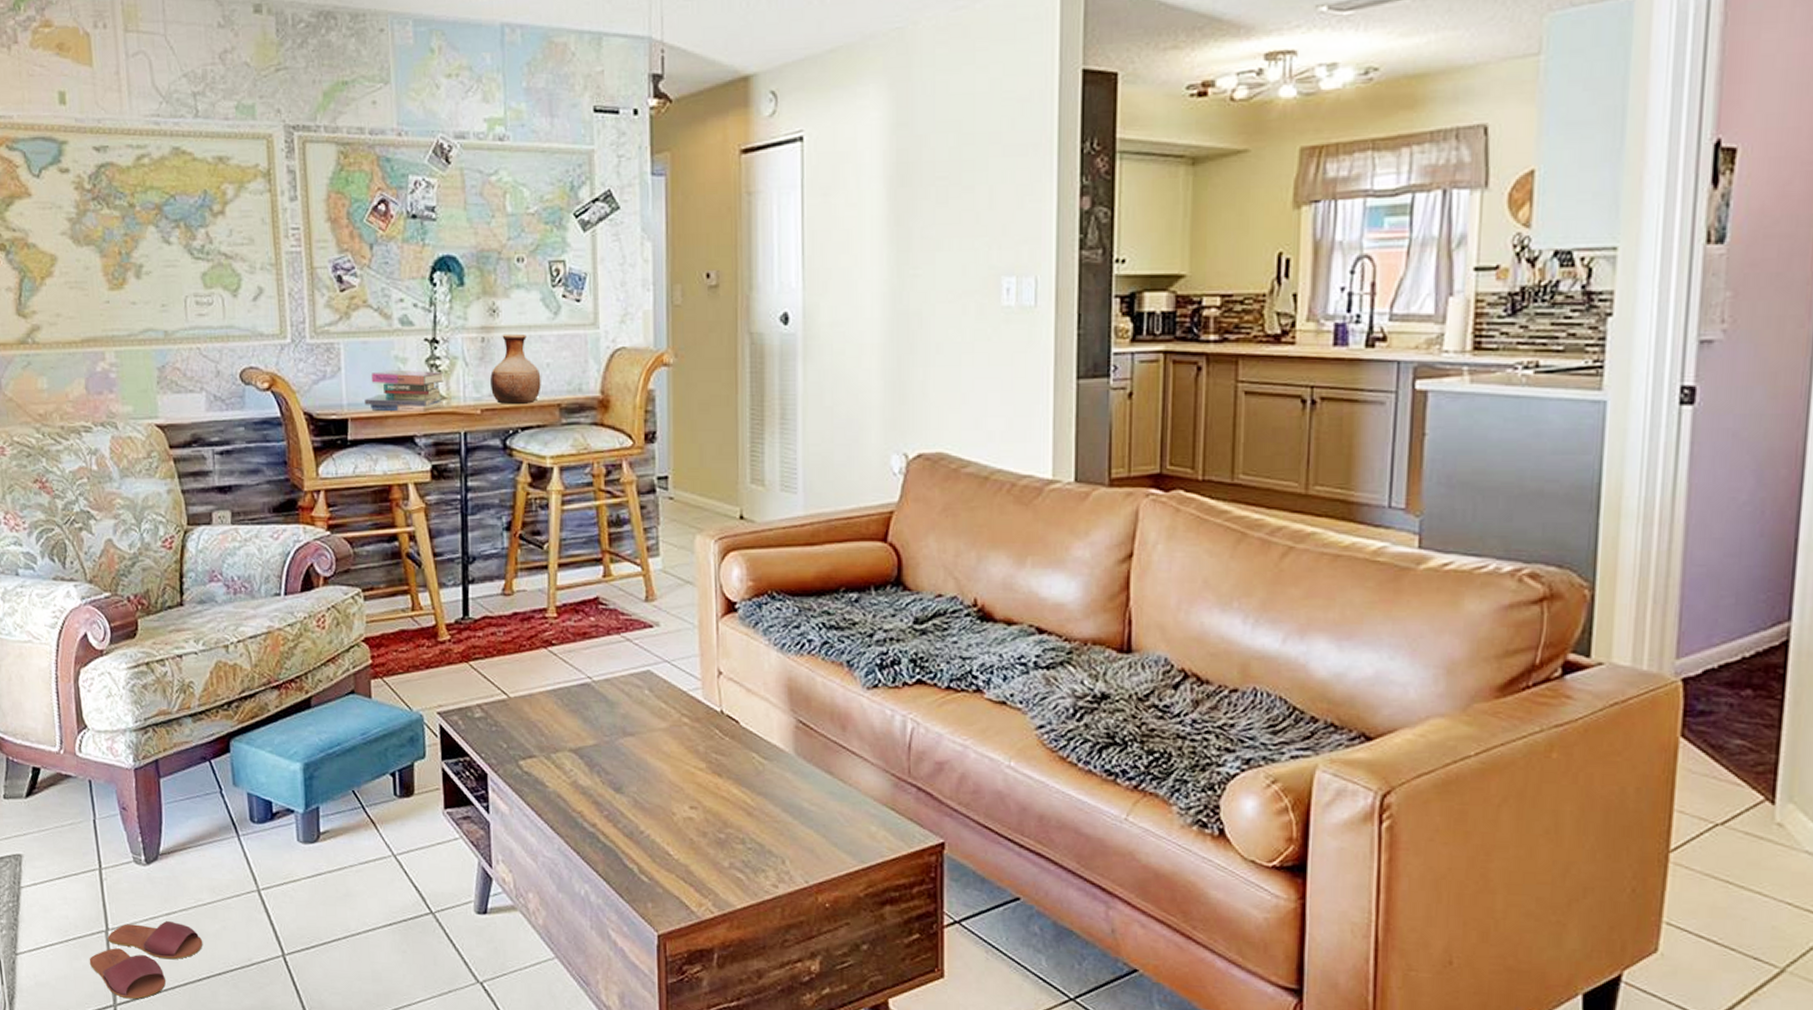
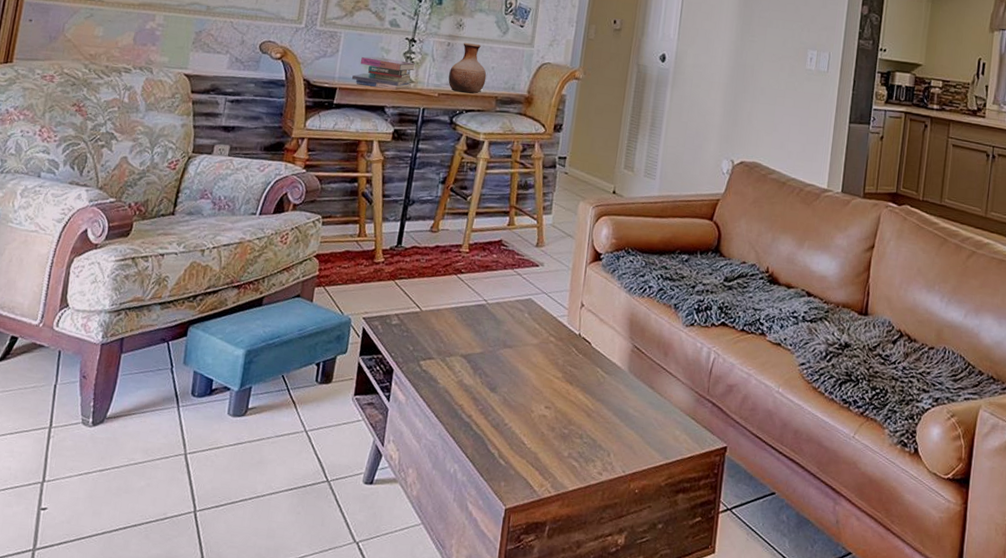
slippers: present [89,920,203,1000] -> none [19,475,127,545]

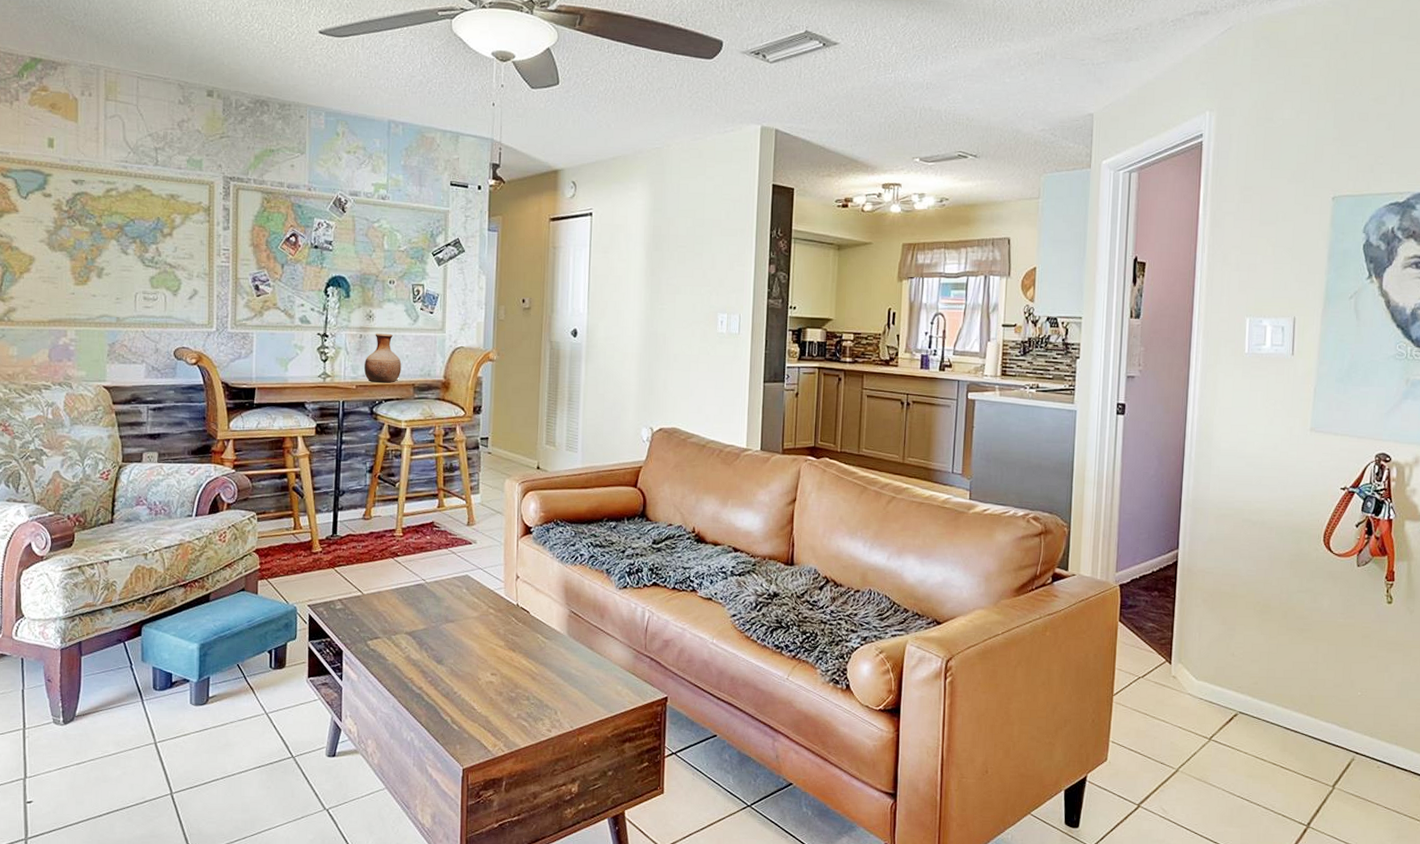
books: present [352,56,415,90] -> none [269,354,330,386]

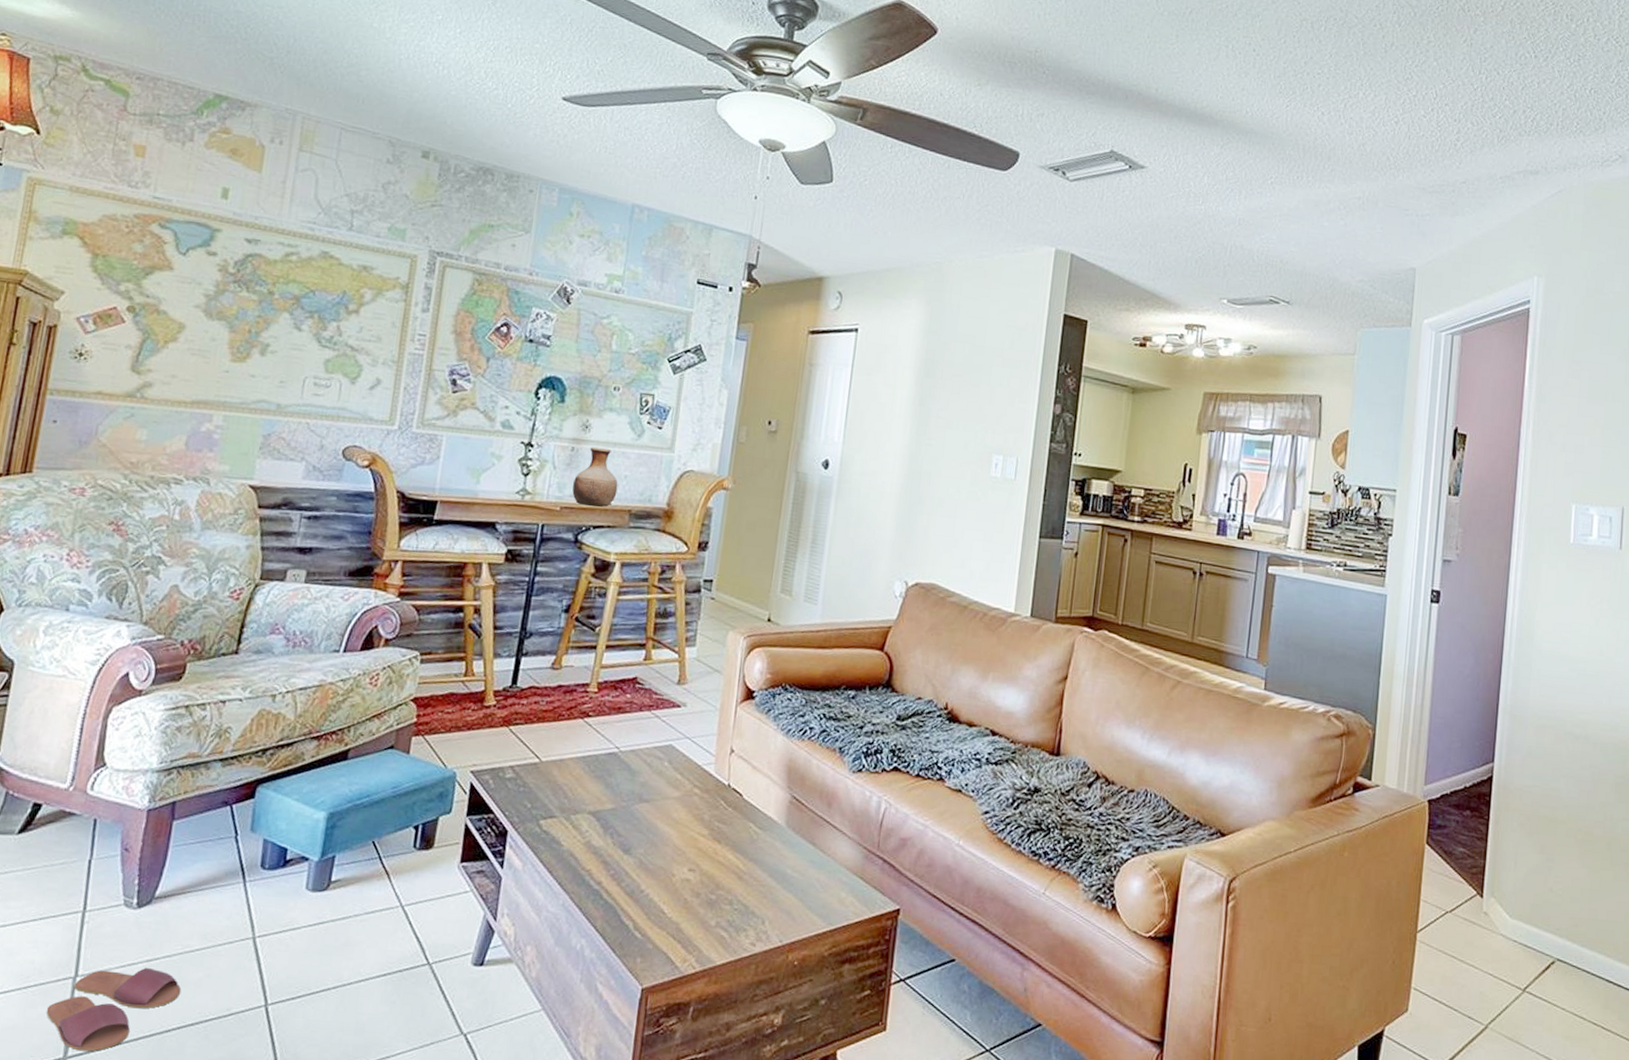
slippers: none [7,768,106,834] -> present [46,967,181,1052]

